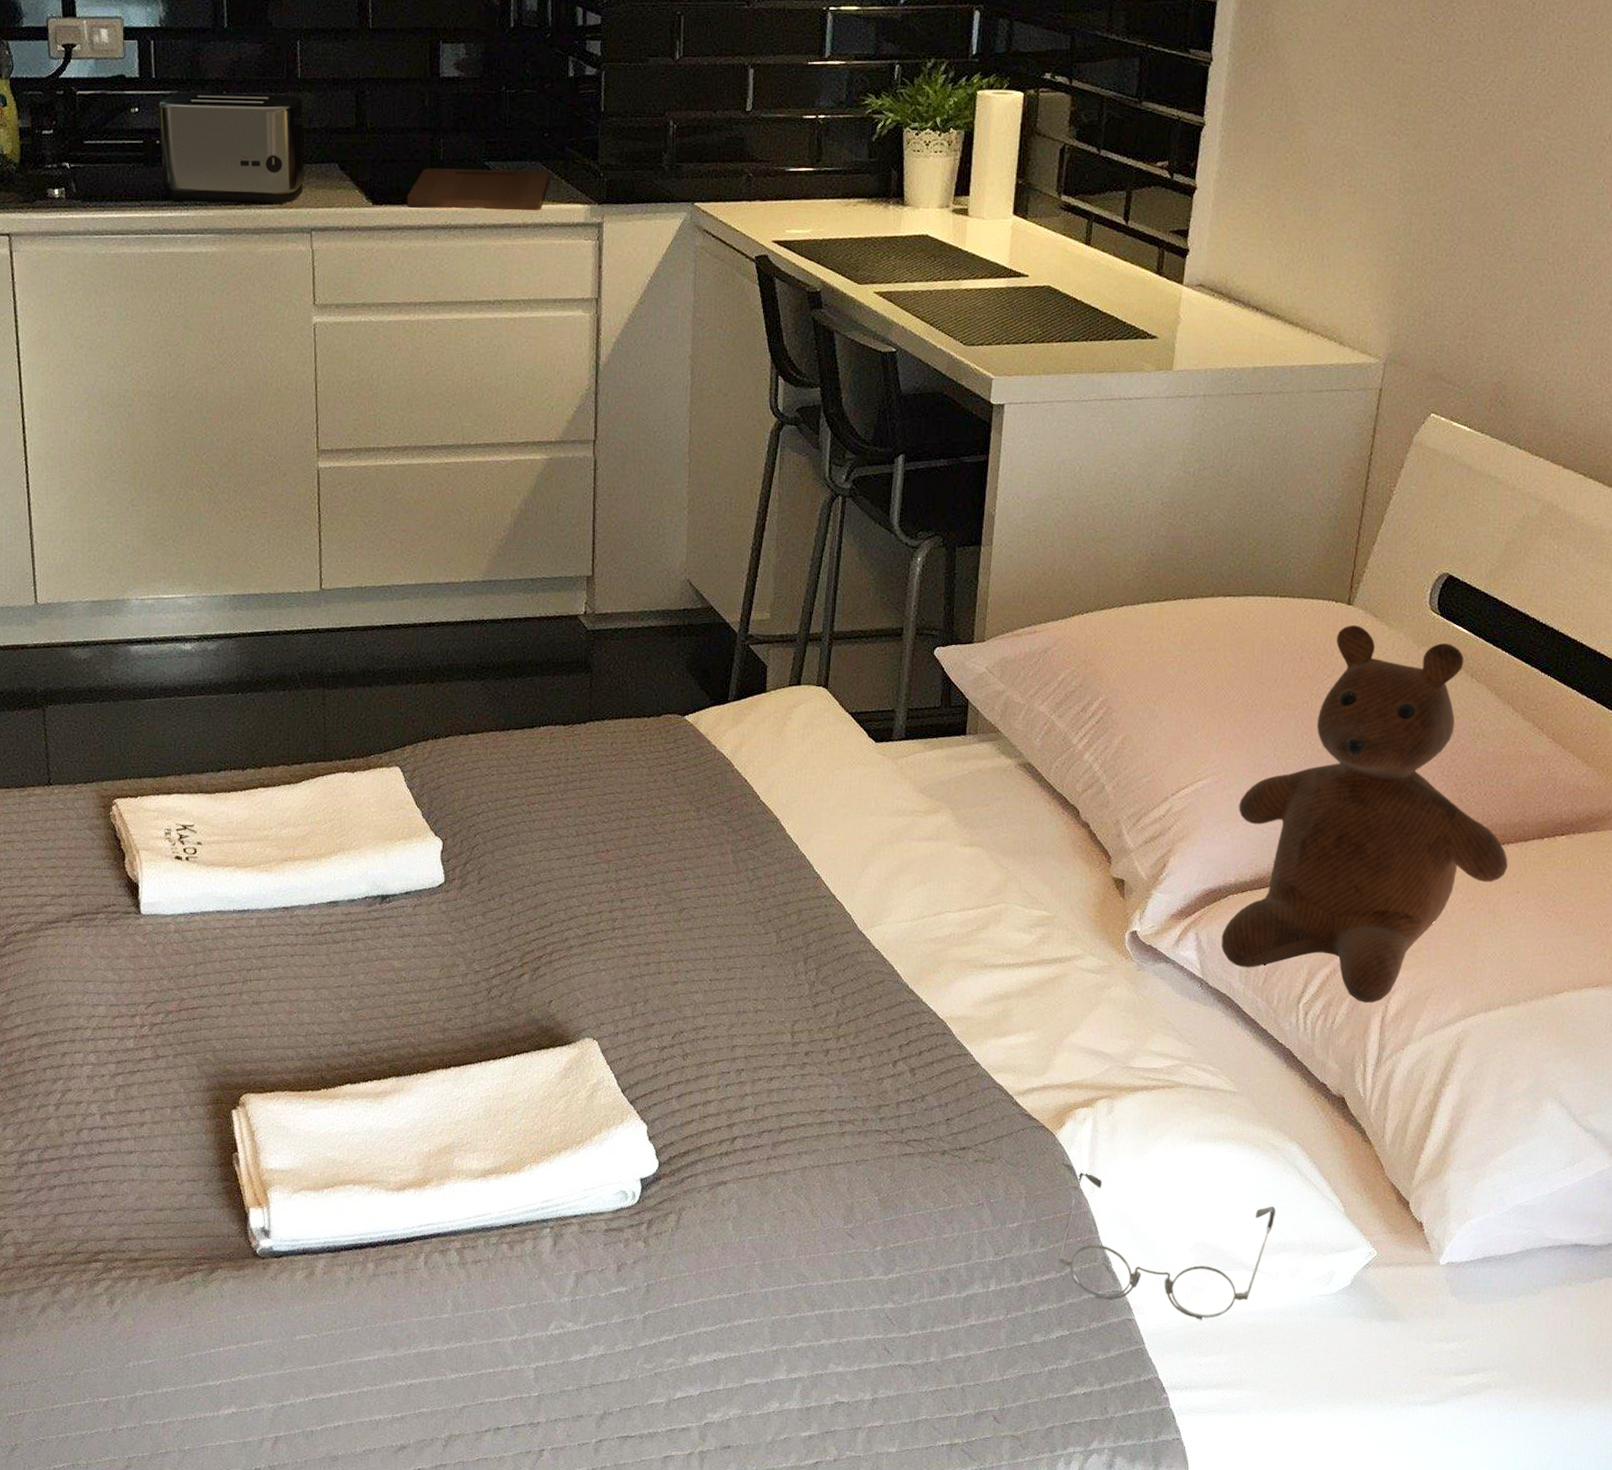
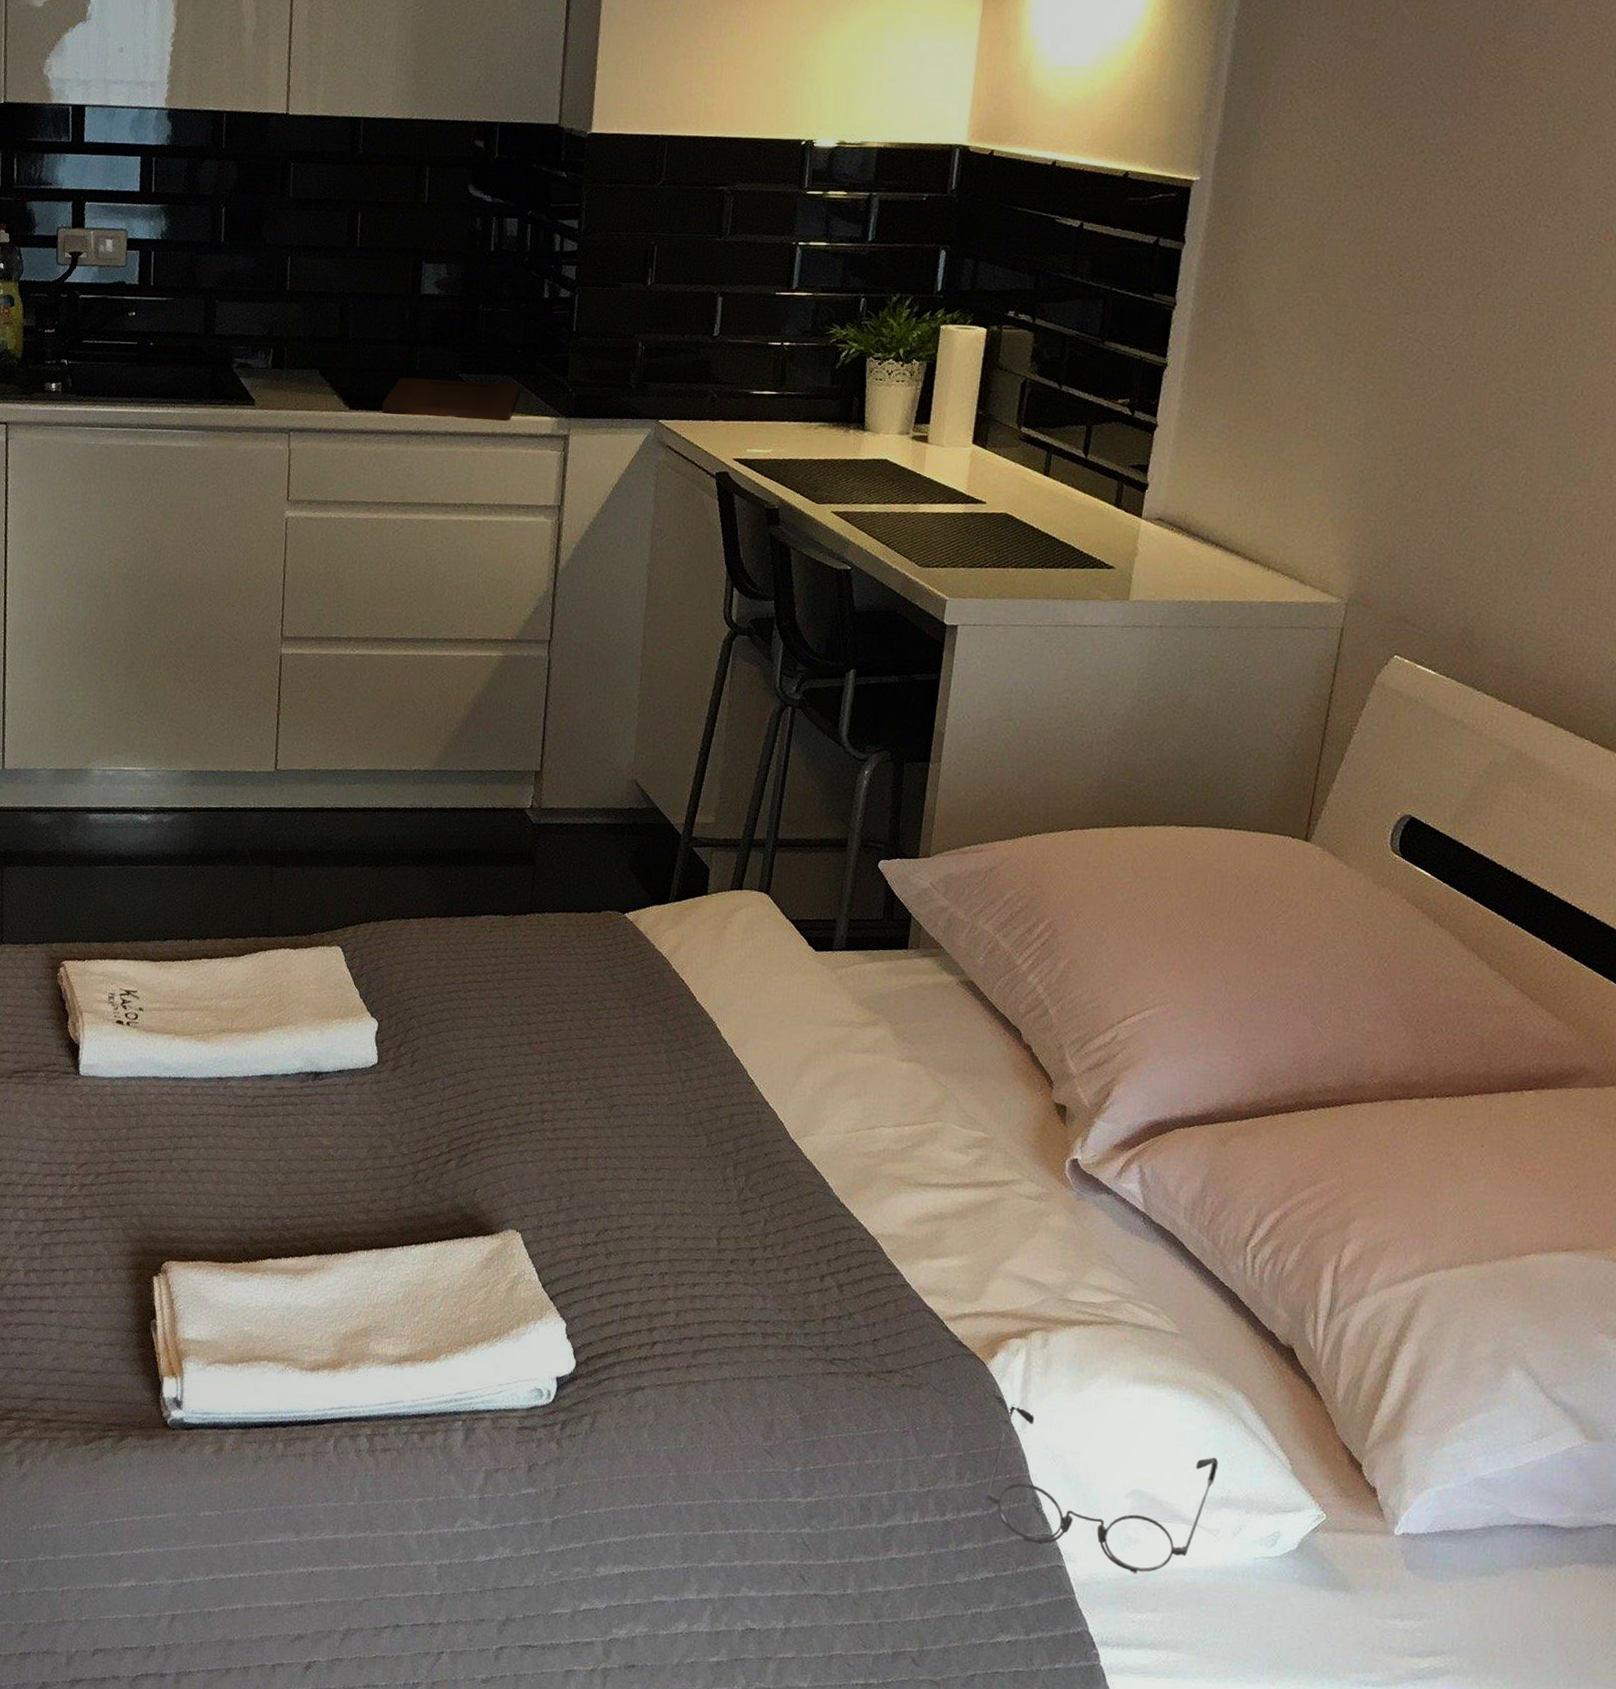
toaster: present [159,92,312,205] -> none [152,299,298,406]
teddy bear: present [1221,625,1508,1003] -> none [1165,862,1472,1251]

